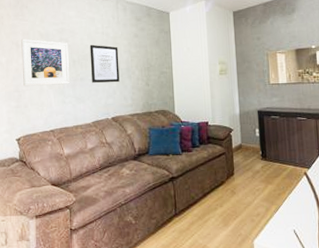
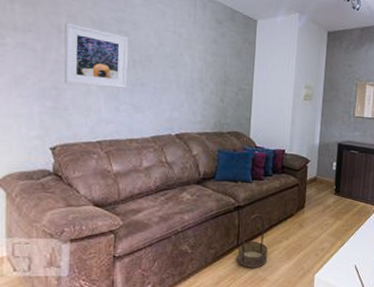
wall art: present [89,44,120,83] -> none [155,44,192,94]
basket: none [176,184,205,236] -> present [237,214,268,268]

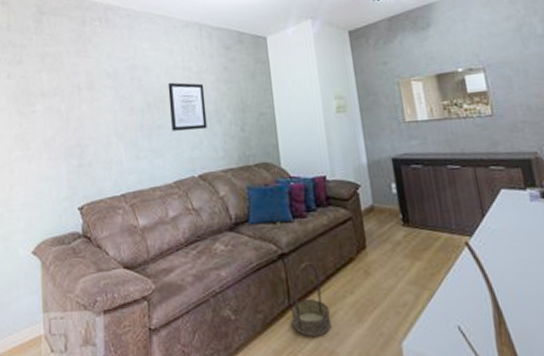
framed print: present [64,23,129,88] -> none [84,80,144,140]
wall art: none [155,44,192,94] -> present [168,82,207,131]

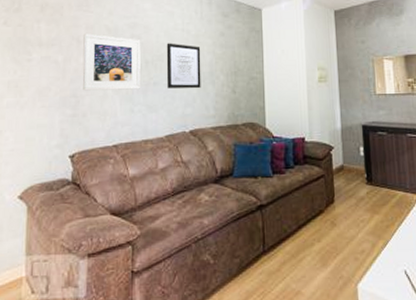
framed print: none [84,80,144,140] -> present [82,34,141,91]
basket: present [290,262,331,337] -> none [264,213,299,279]

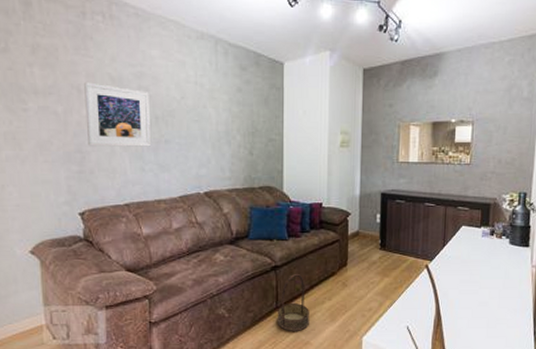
wall art: present [166,43,201,89] -> none [178,97,216,149]
basket: none [264,213,299,279] -> present [277,274,309,331]

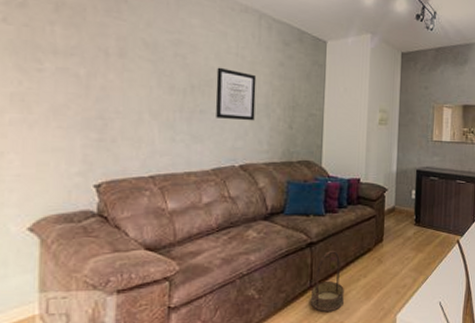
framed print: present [84,82,151,147] -> none [112,45,186,116]
wall art: none [178,97,216,149] -> present [215,67,257,121]

